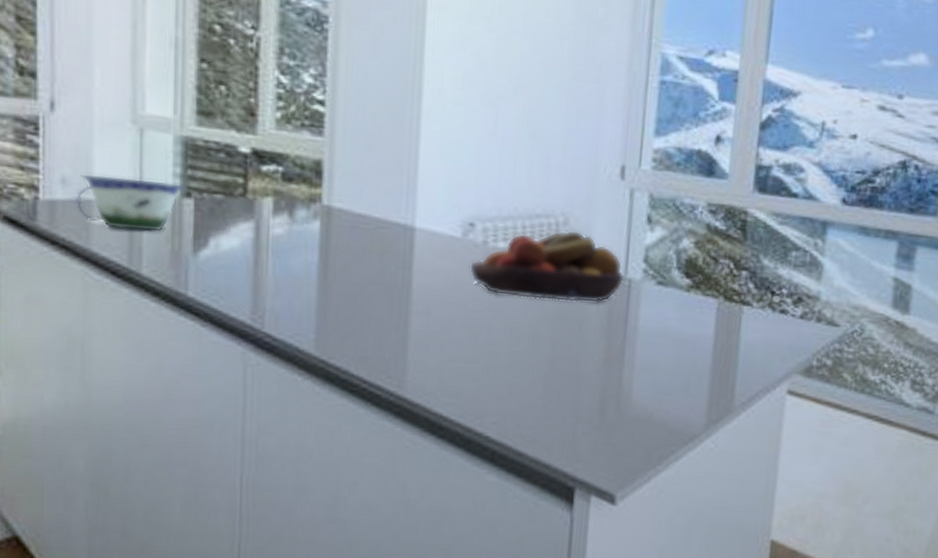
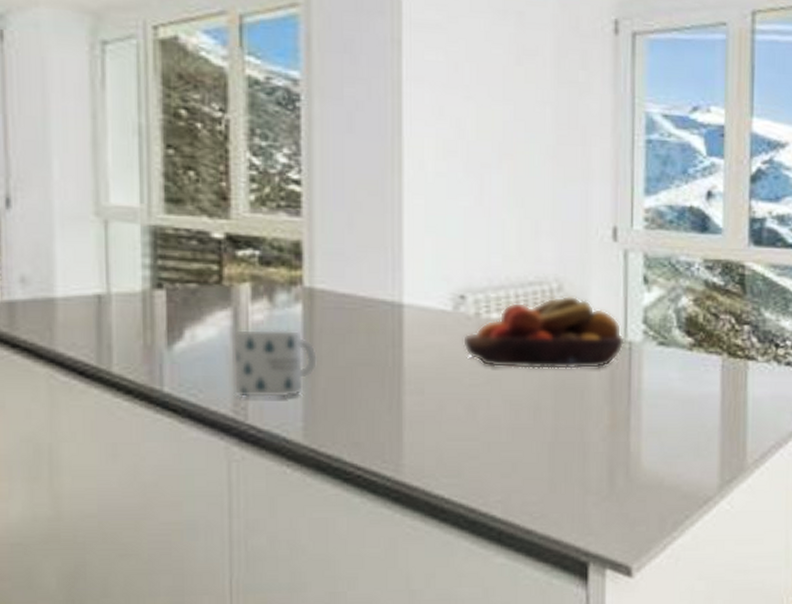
bowl: present [76,174,185,232] -> none [37,271,155,327]
mug: none [252,241,332,310] -> present [232,329,318,398]

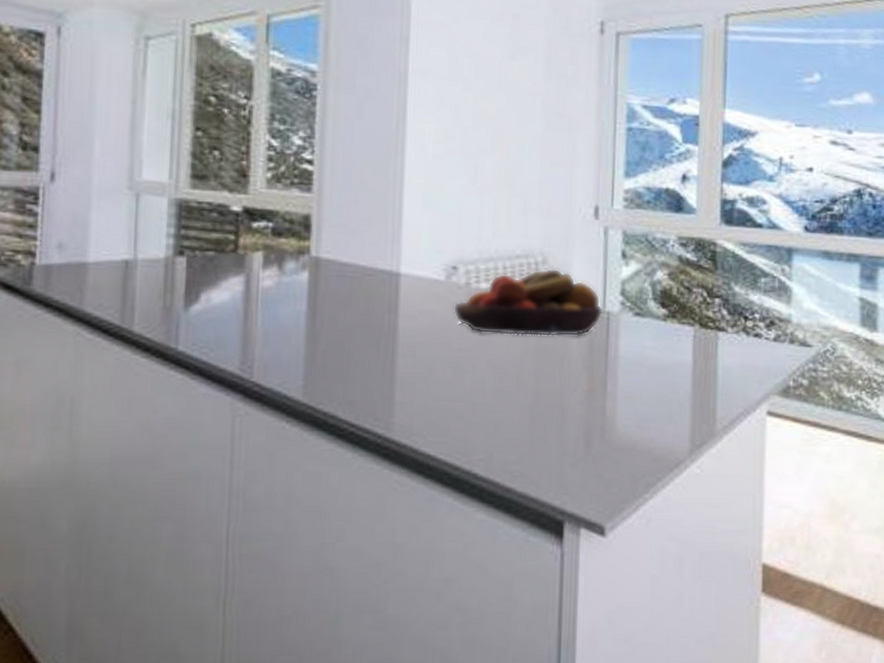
mug: present [232,329,318,398] -> none [242,293,320,358]

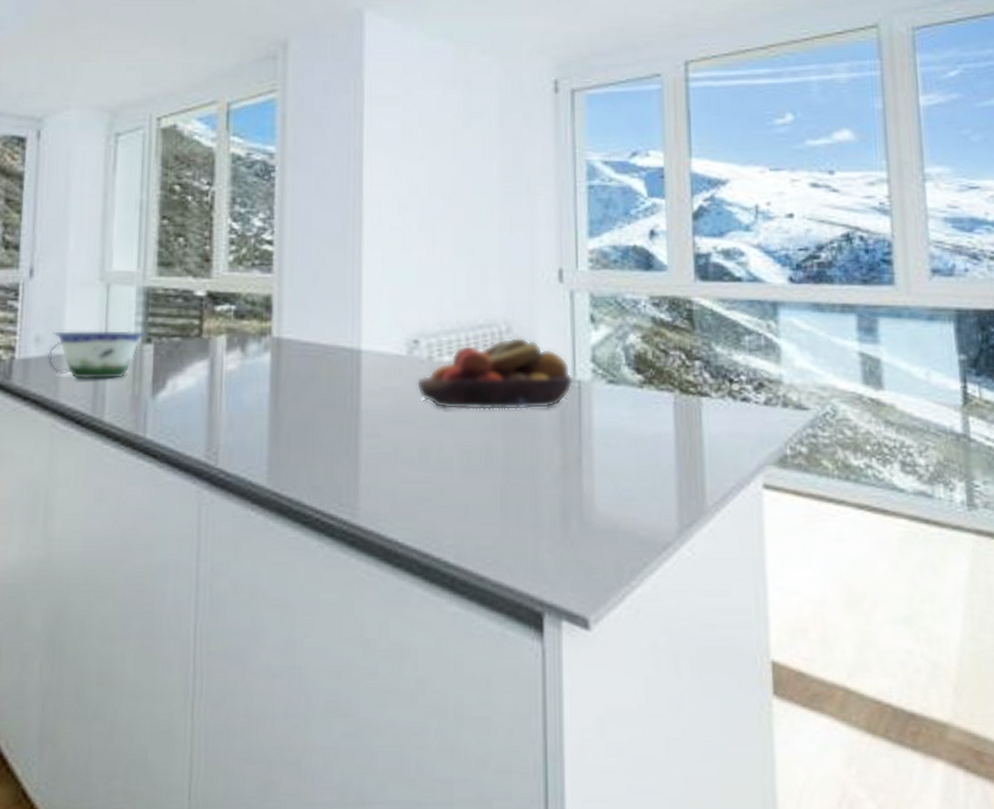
bowl: none [71,239,178,290] -> present [47,330,146,379]

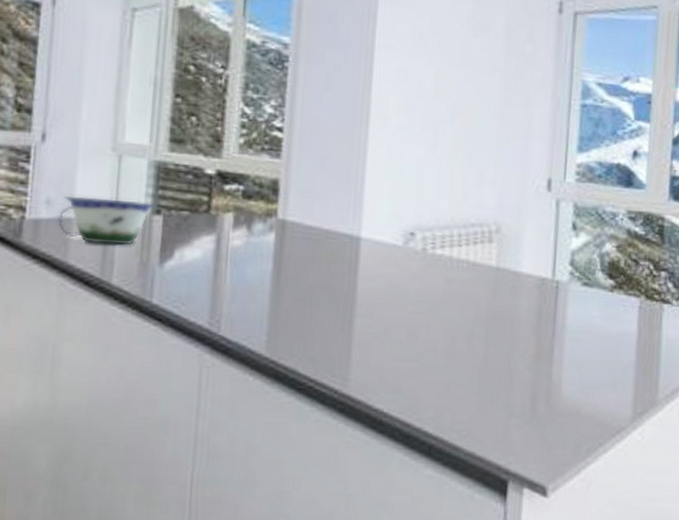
fruit bowl: present [416,337,573,410] -> none [409,237,553,304]

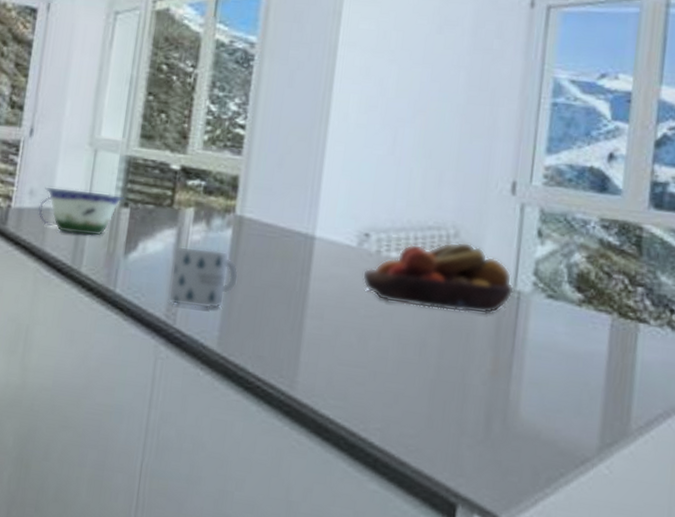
mug: none [211,252,285,314] -> present [169,245,239,309]
fruit bowl: none [409,237,553,304] -> present [362,241,514,314]

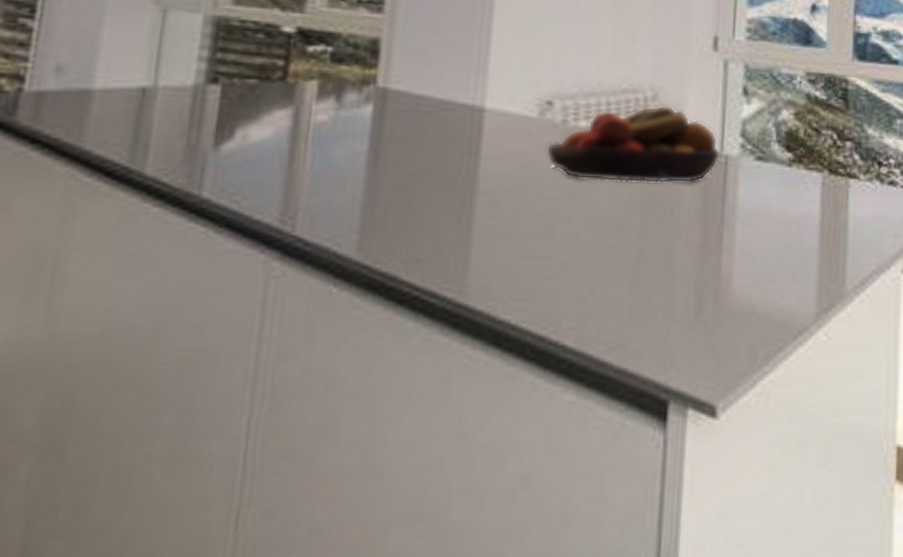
bowl: present [38,187,124,236] -> none [70,61,212,124]
mug: present [169,245,239,309] -> none [283,129,384,208]

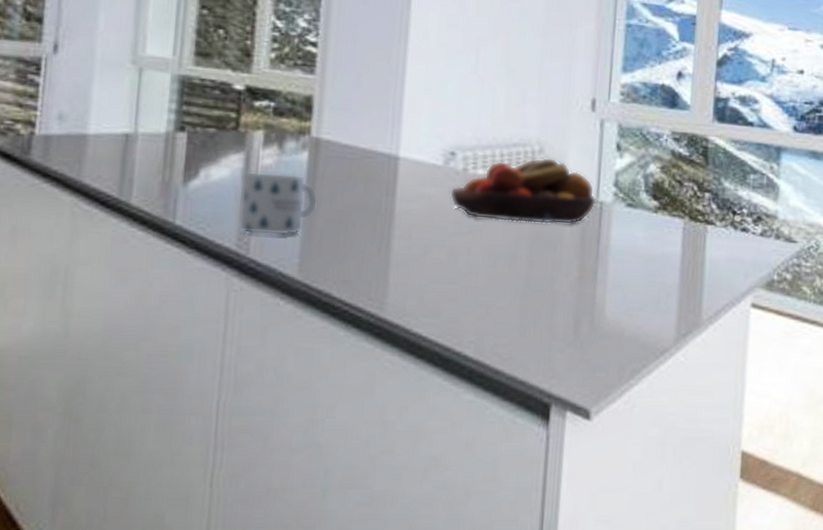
mug: none [283,129,384,208] -> present [239,171,318,236]

